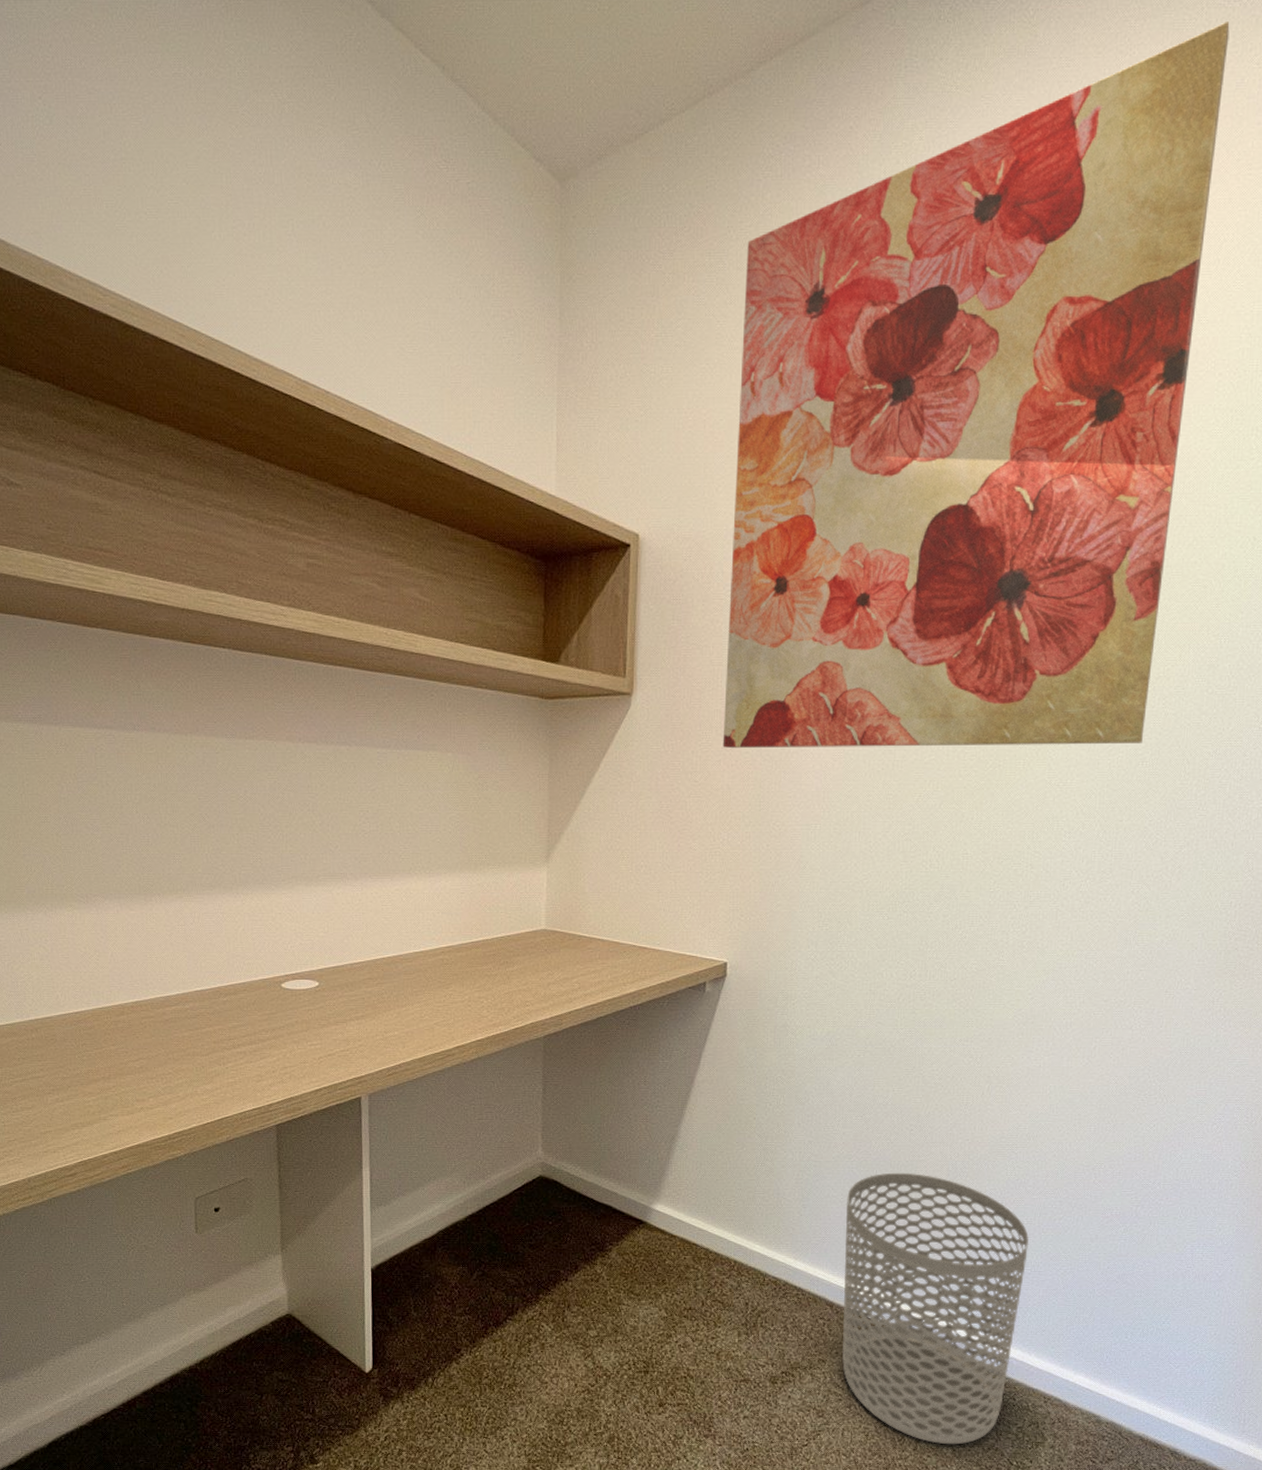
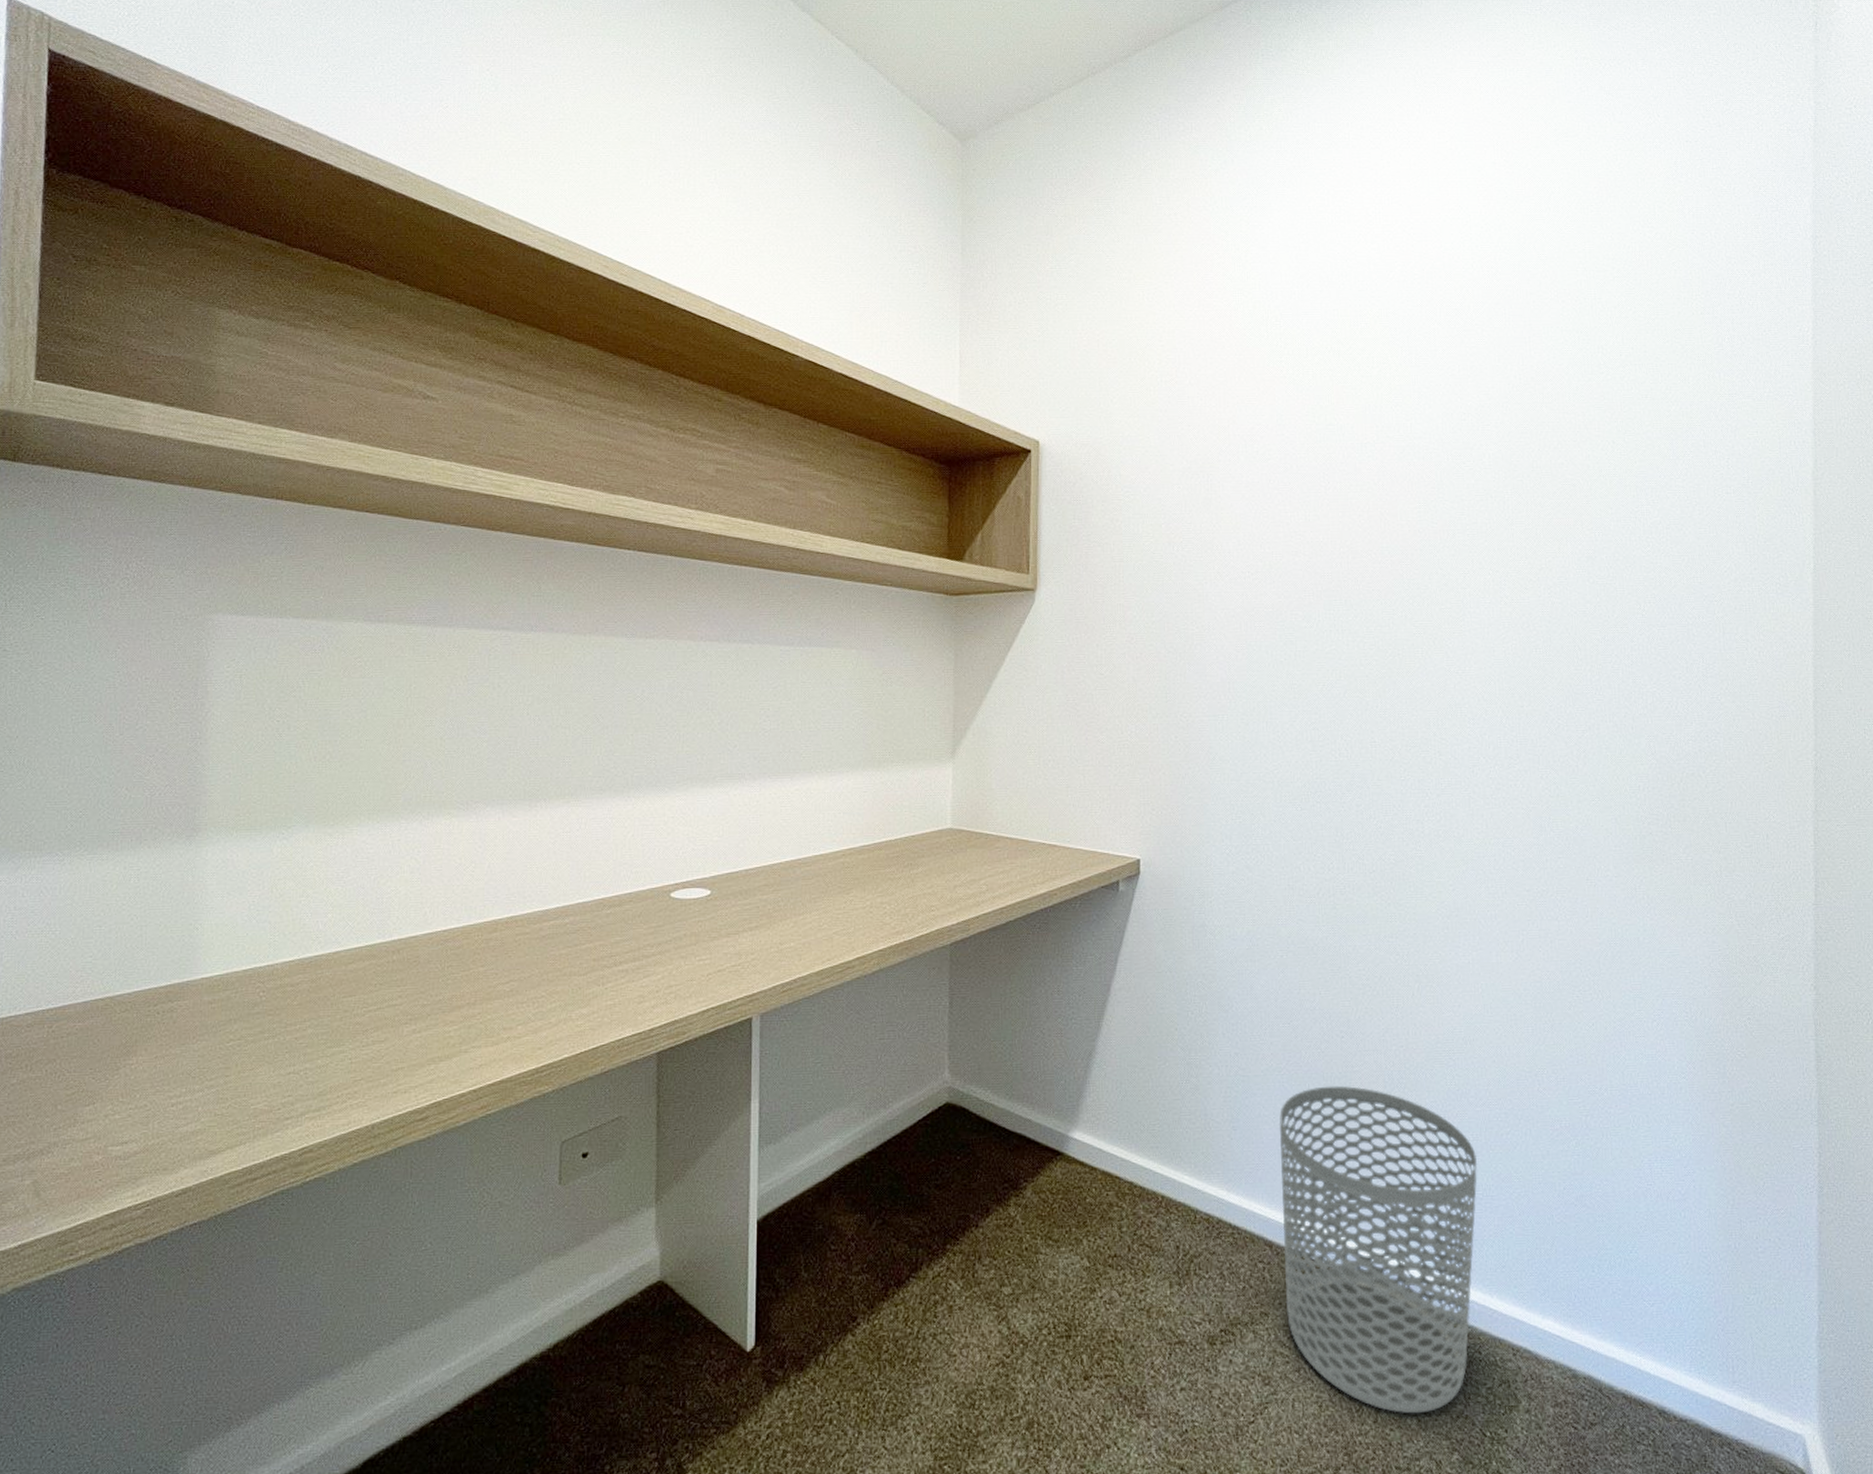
wall art: present [722,22,1230,749] -> none [1126,25,1535,642]

